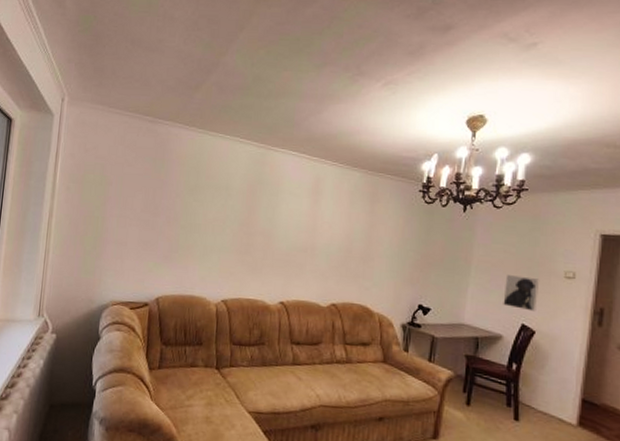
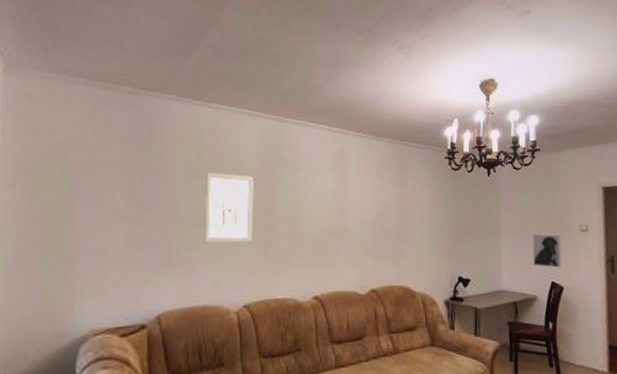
wall art: none [196,189,240,250] -> present [204,173,254,243]

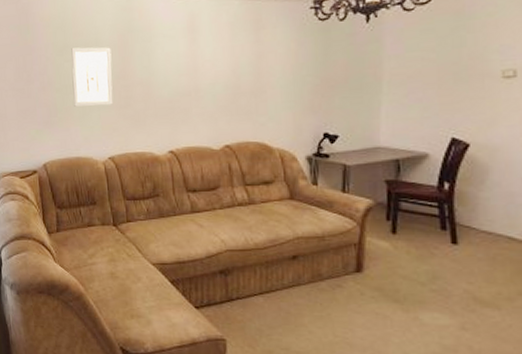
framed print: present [532,234,562,268] -> none [425,83,470,122]

